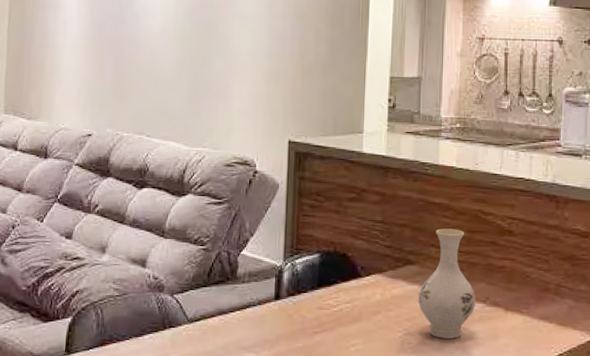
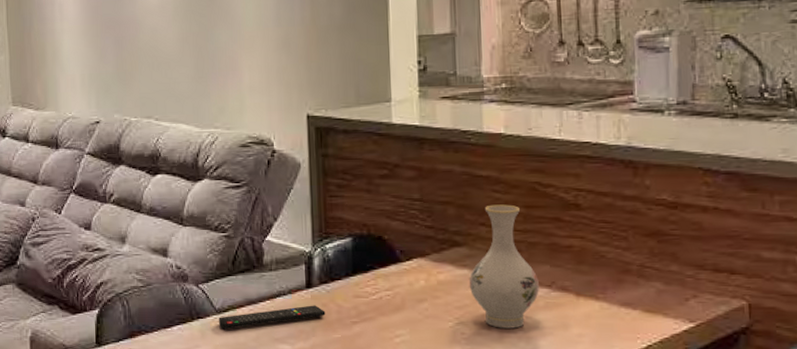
remote control: none [190,316,291,338] -> present [219,305,326,330]

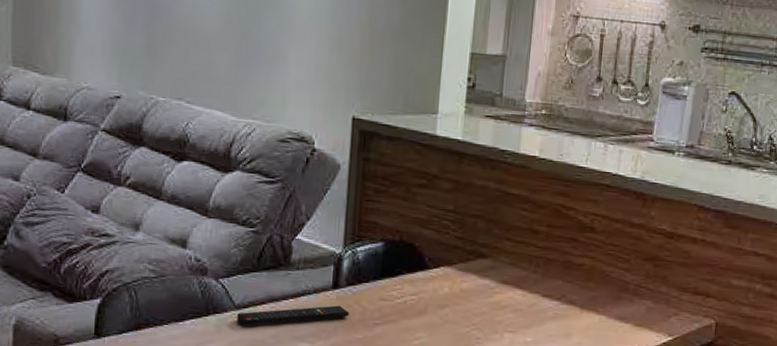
vase: present [469,204,539,329] -> none [489,221,551,336]

